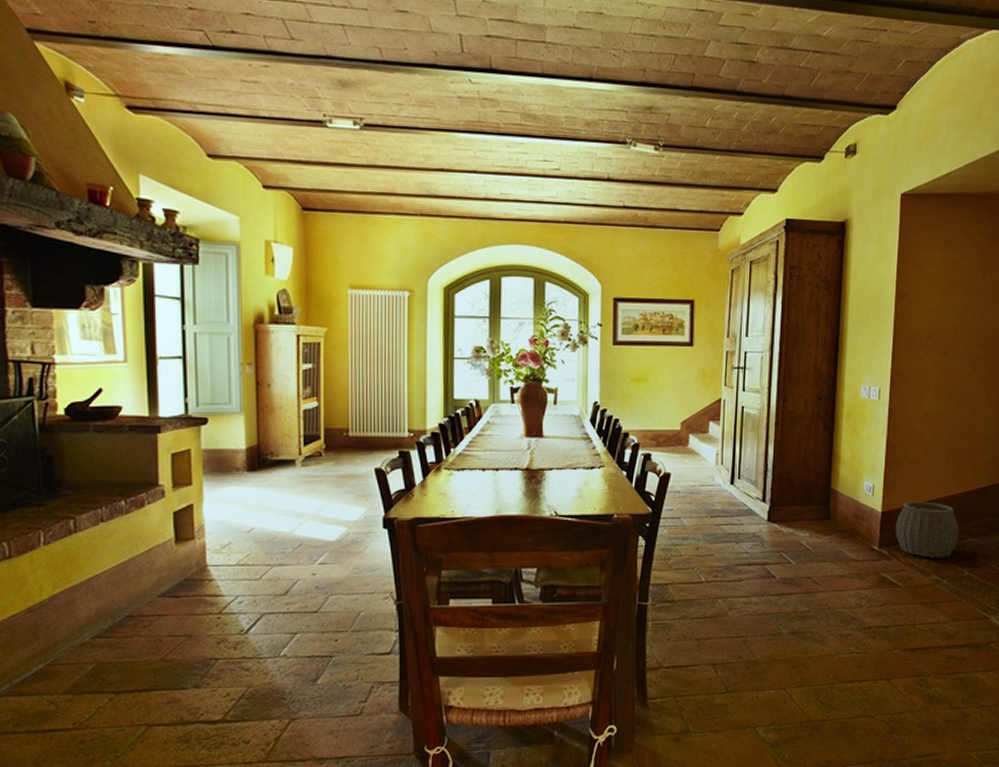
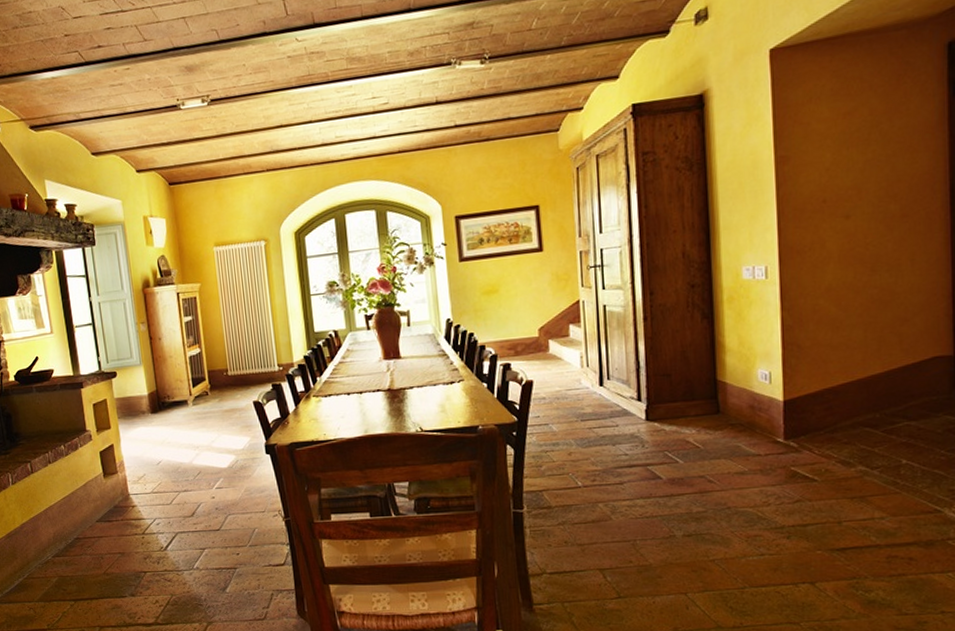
woven basket: present [895,501,959,558] -> none [803,384,889,447]

